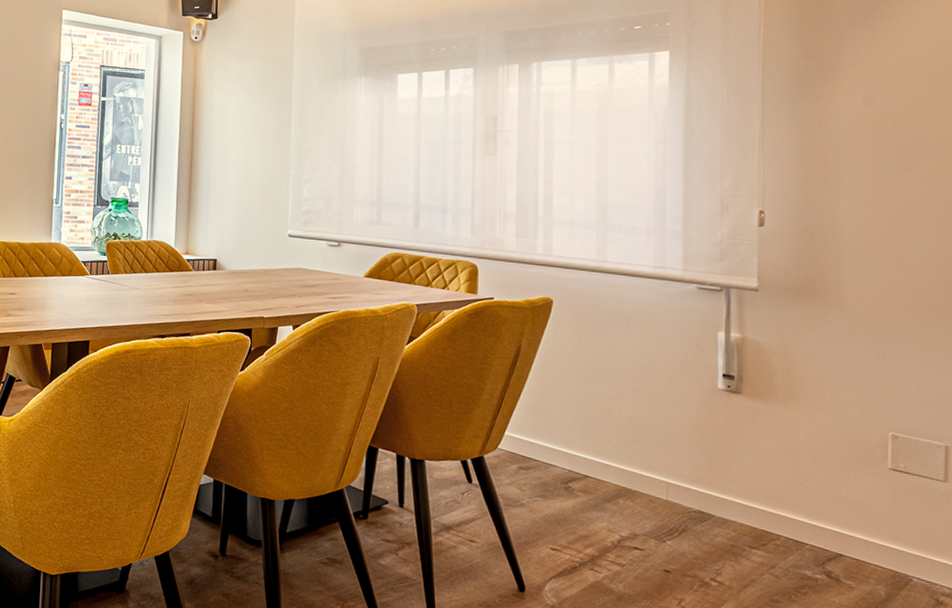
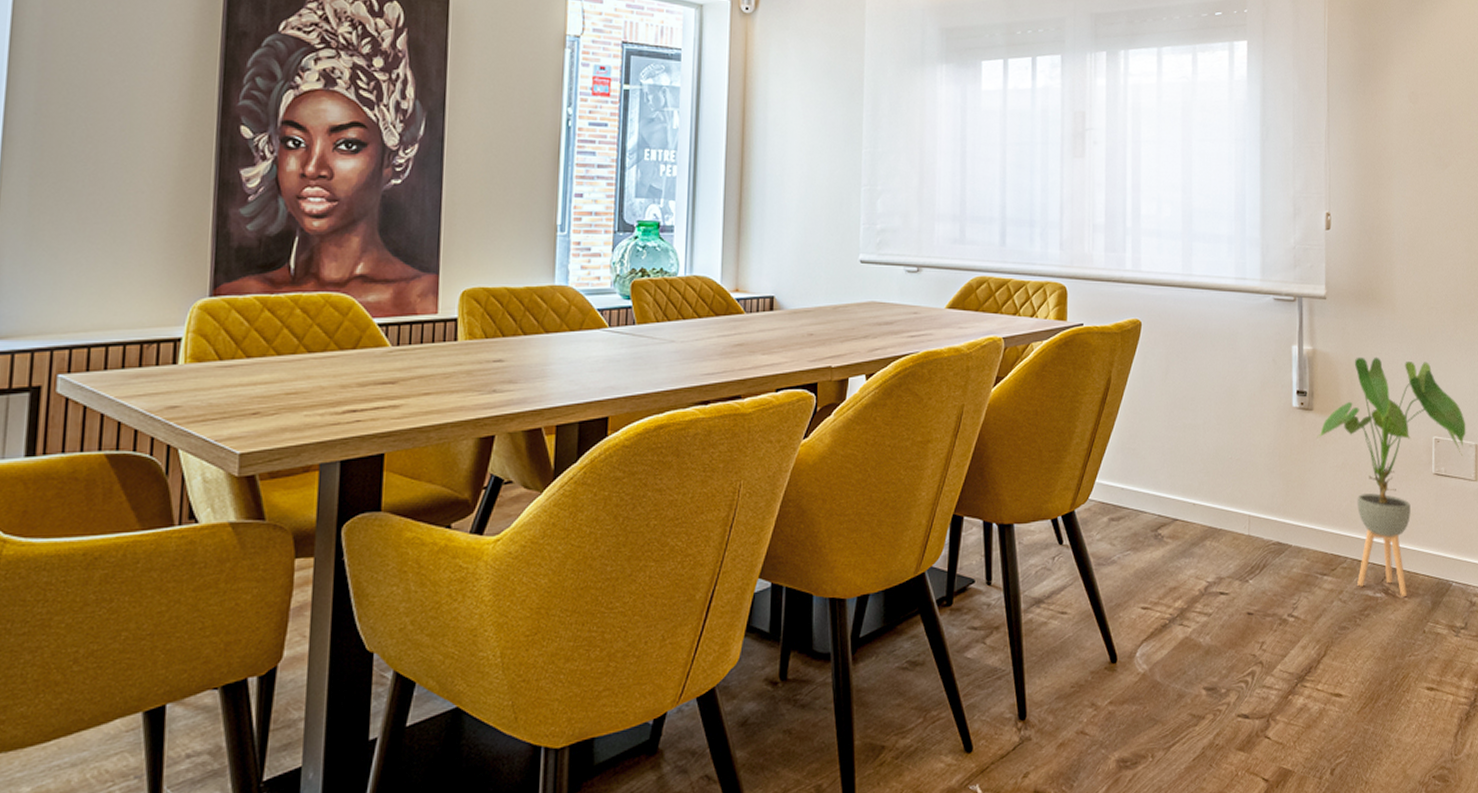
house plant: none [746,348,933,583] -> present [1317,357,1466,597]

